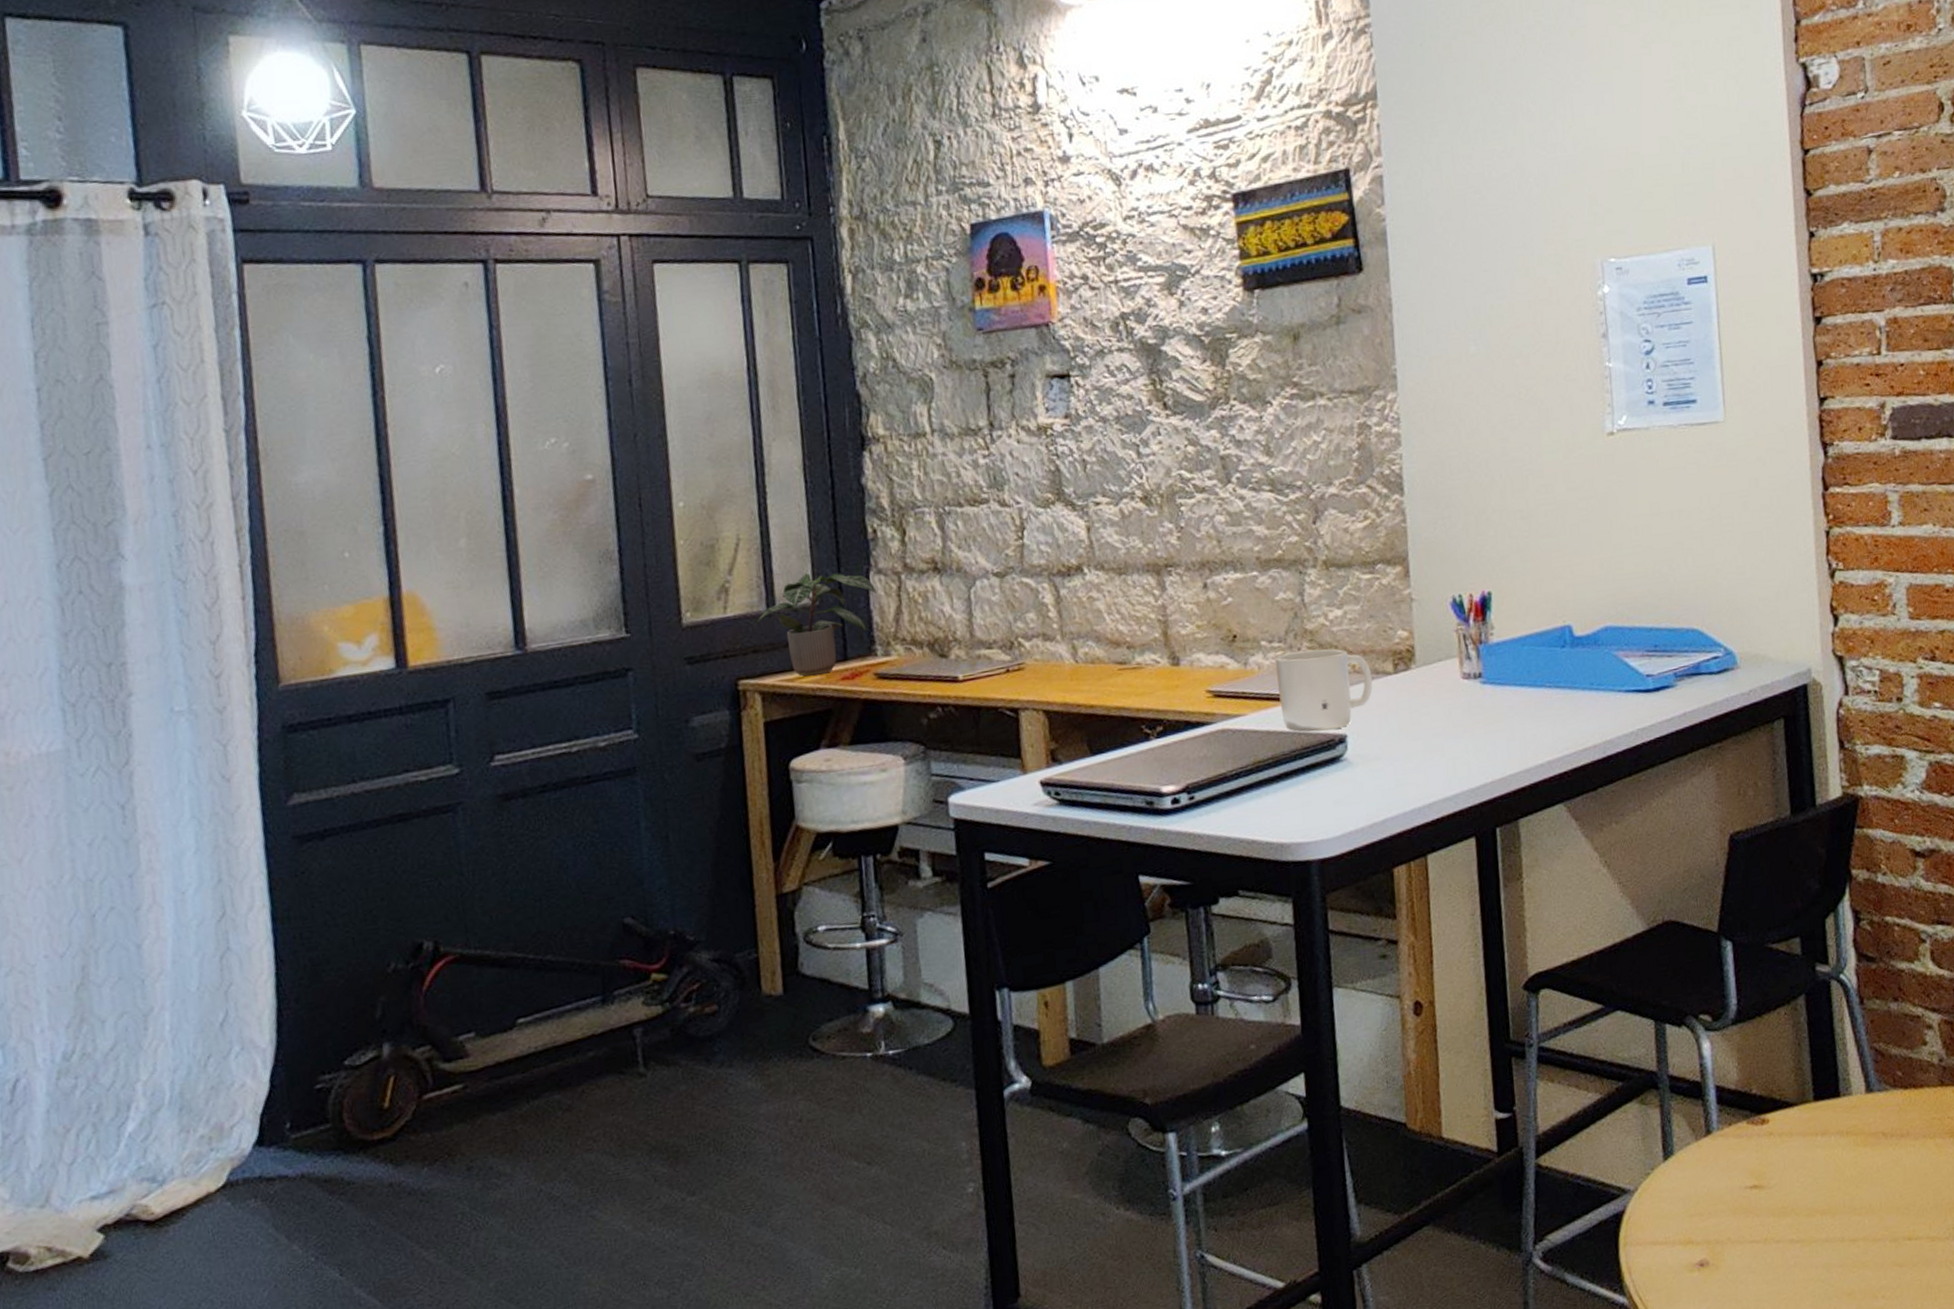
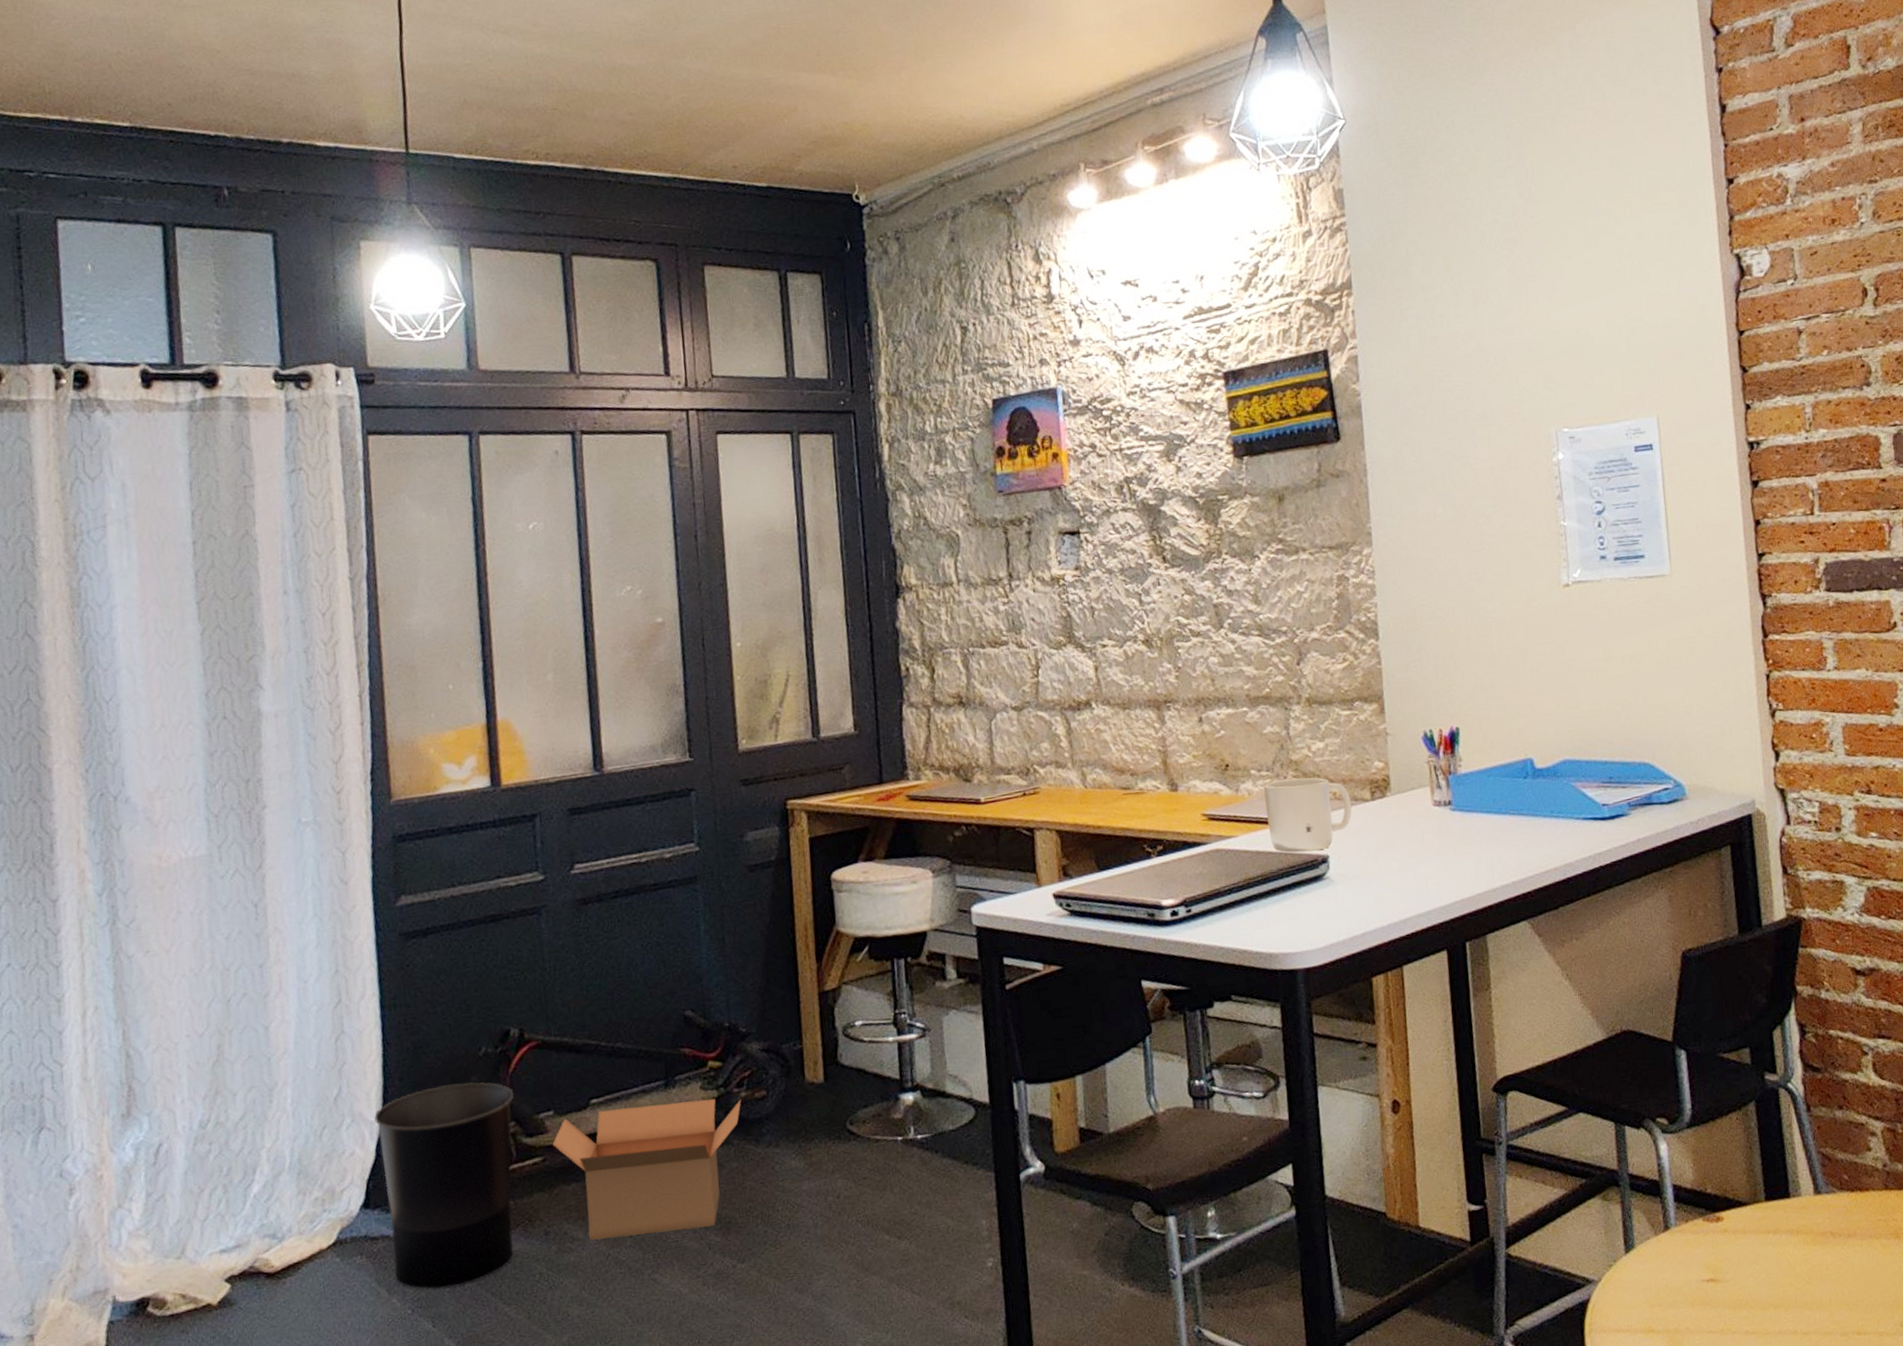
waste bin: none [267,1002,431,1234] -> present [374,1082,515,1289]
cardboard box: none [474,1015,690,1176] -> present [552,1099,742,1241]
potted plant: present [756,573,876,677] -> none [803,705,908,798]

